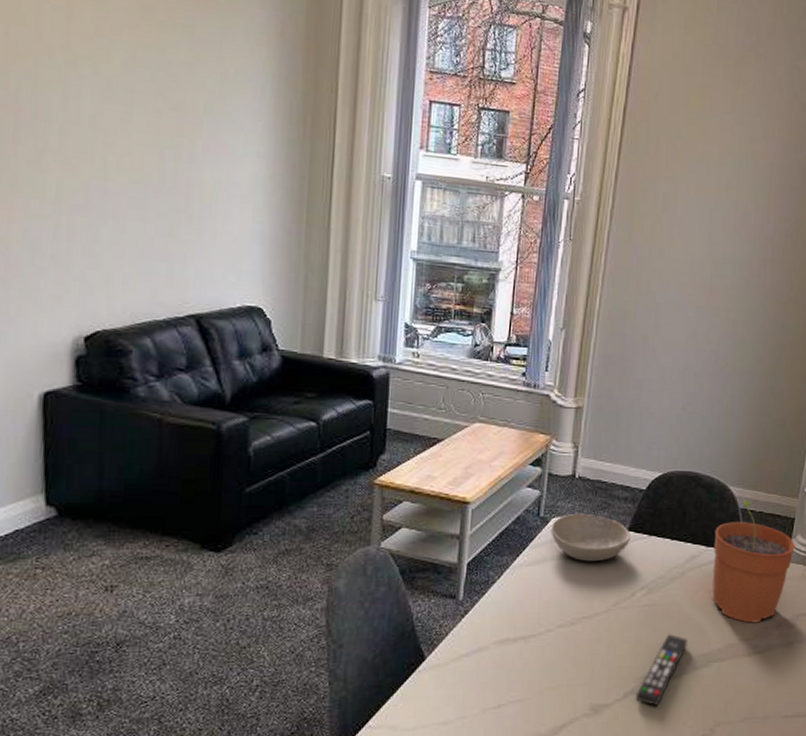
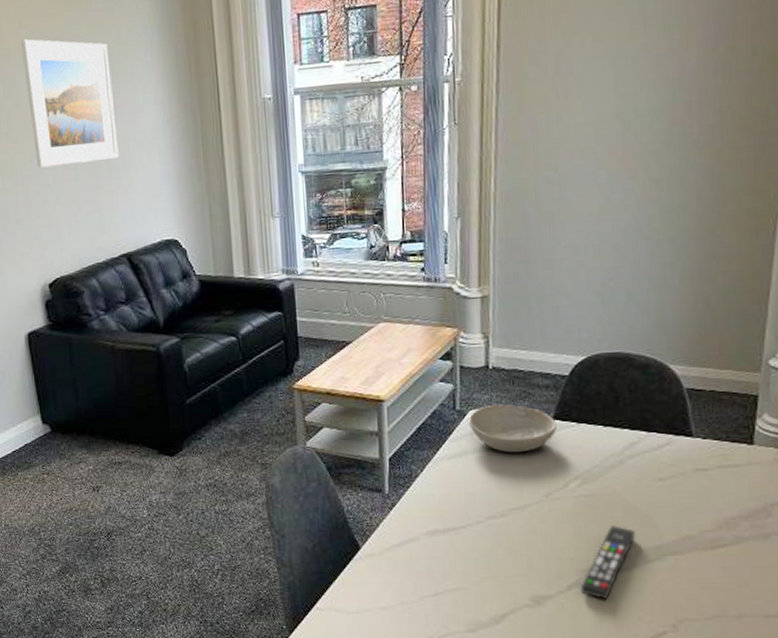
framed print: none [91,48,208,206] -> present [21,39,119,168]
plant pot: present [712,499,795,623] -> none [656,378,761,513]

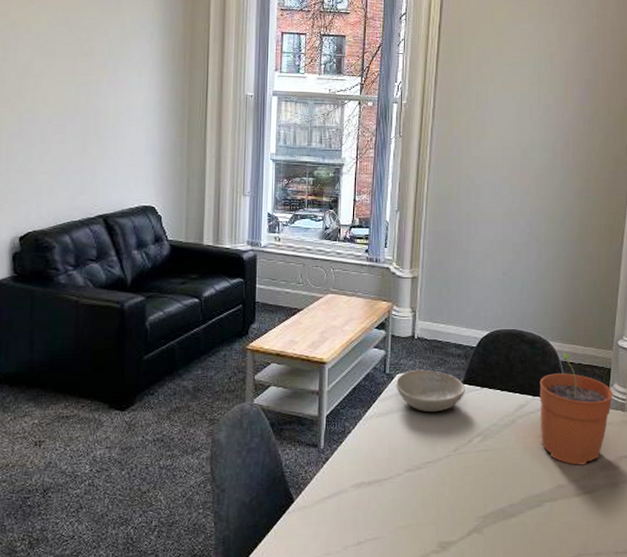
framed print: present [21,39,119,168] -> none [25,13,111,129]
remote control: present [580,524,636,599] -> none [478,475,523,543]
plant pot: none [656,378,761,513] -> present [539,353,613,465]

